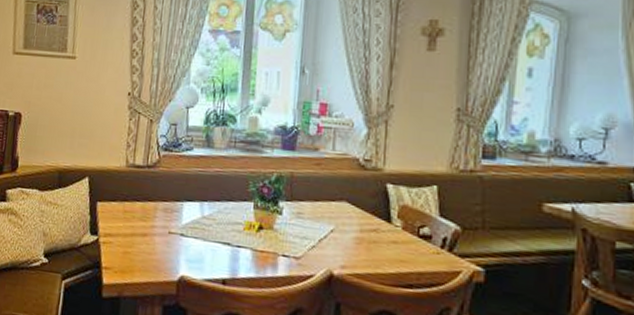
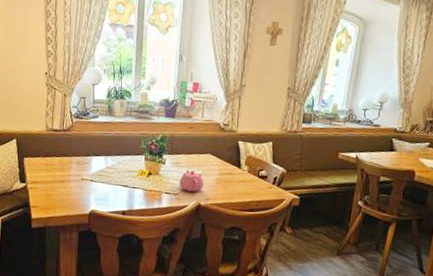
teapot: none [302,222,338,256] -> present [179,169,205,192]

